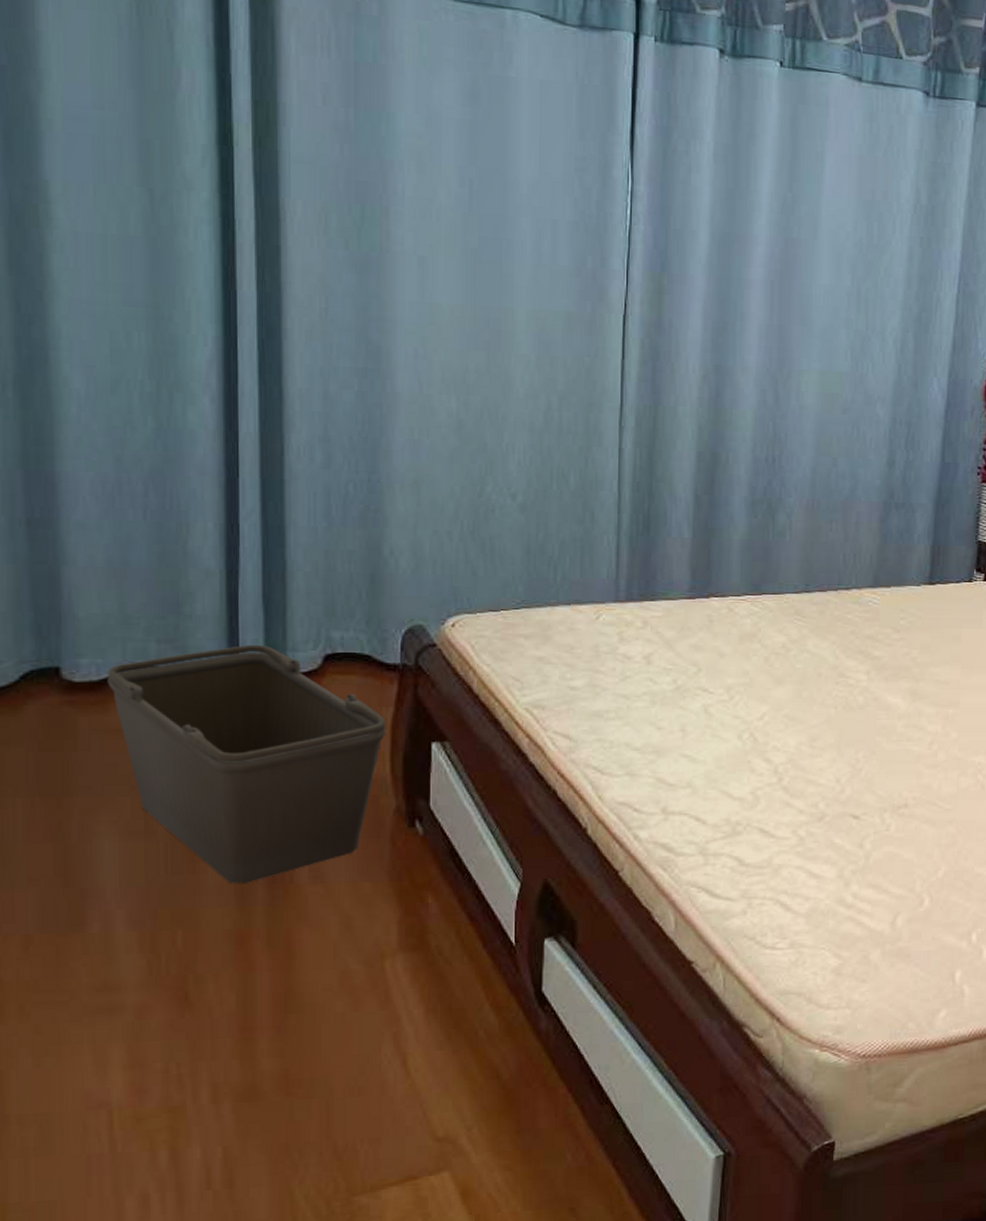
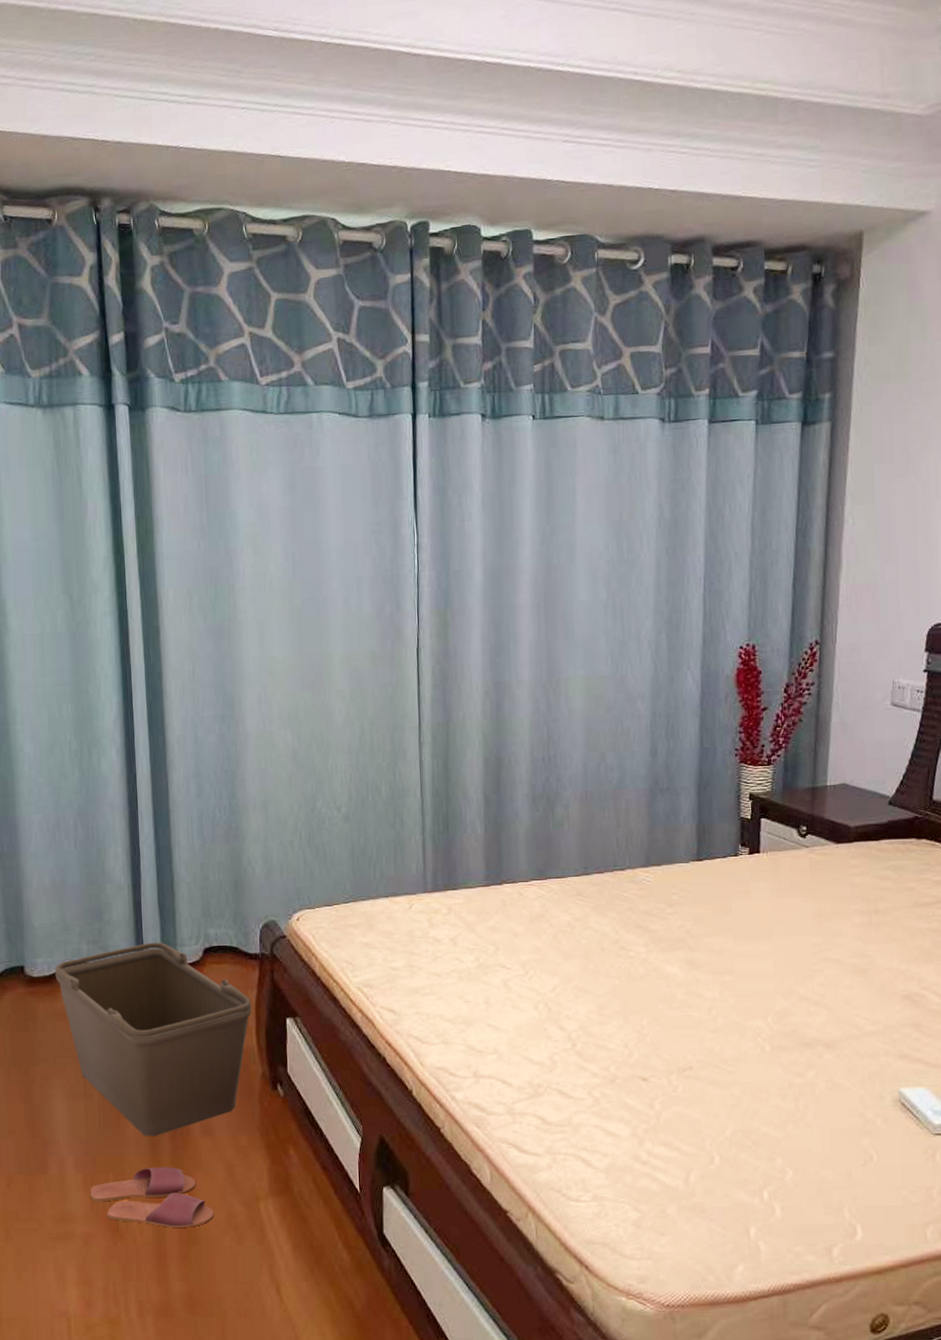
slippers: none [148,920,323,994] -> present [90,1167,214,1228]

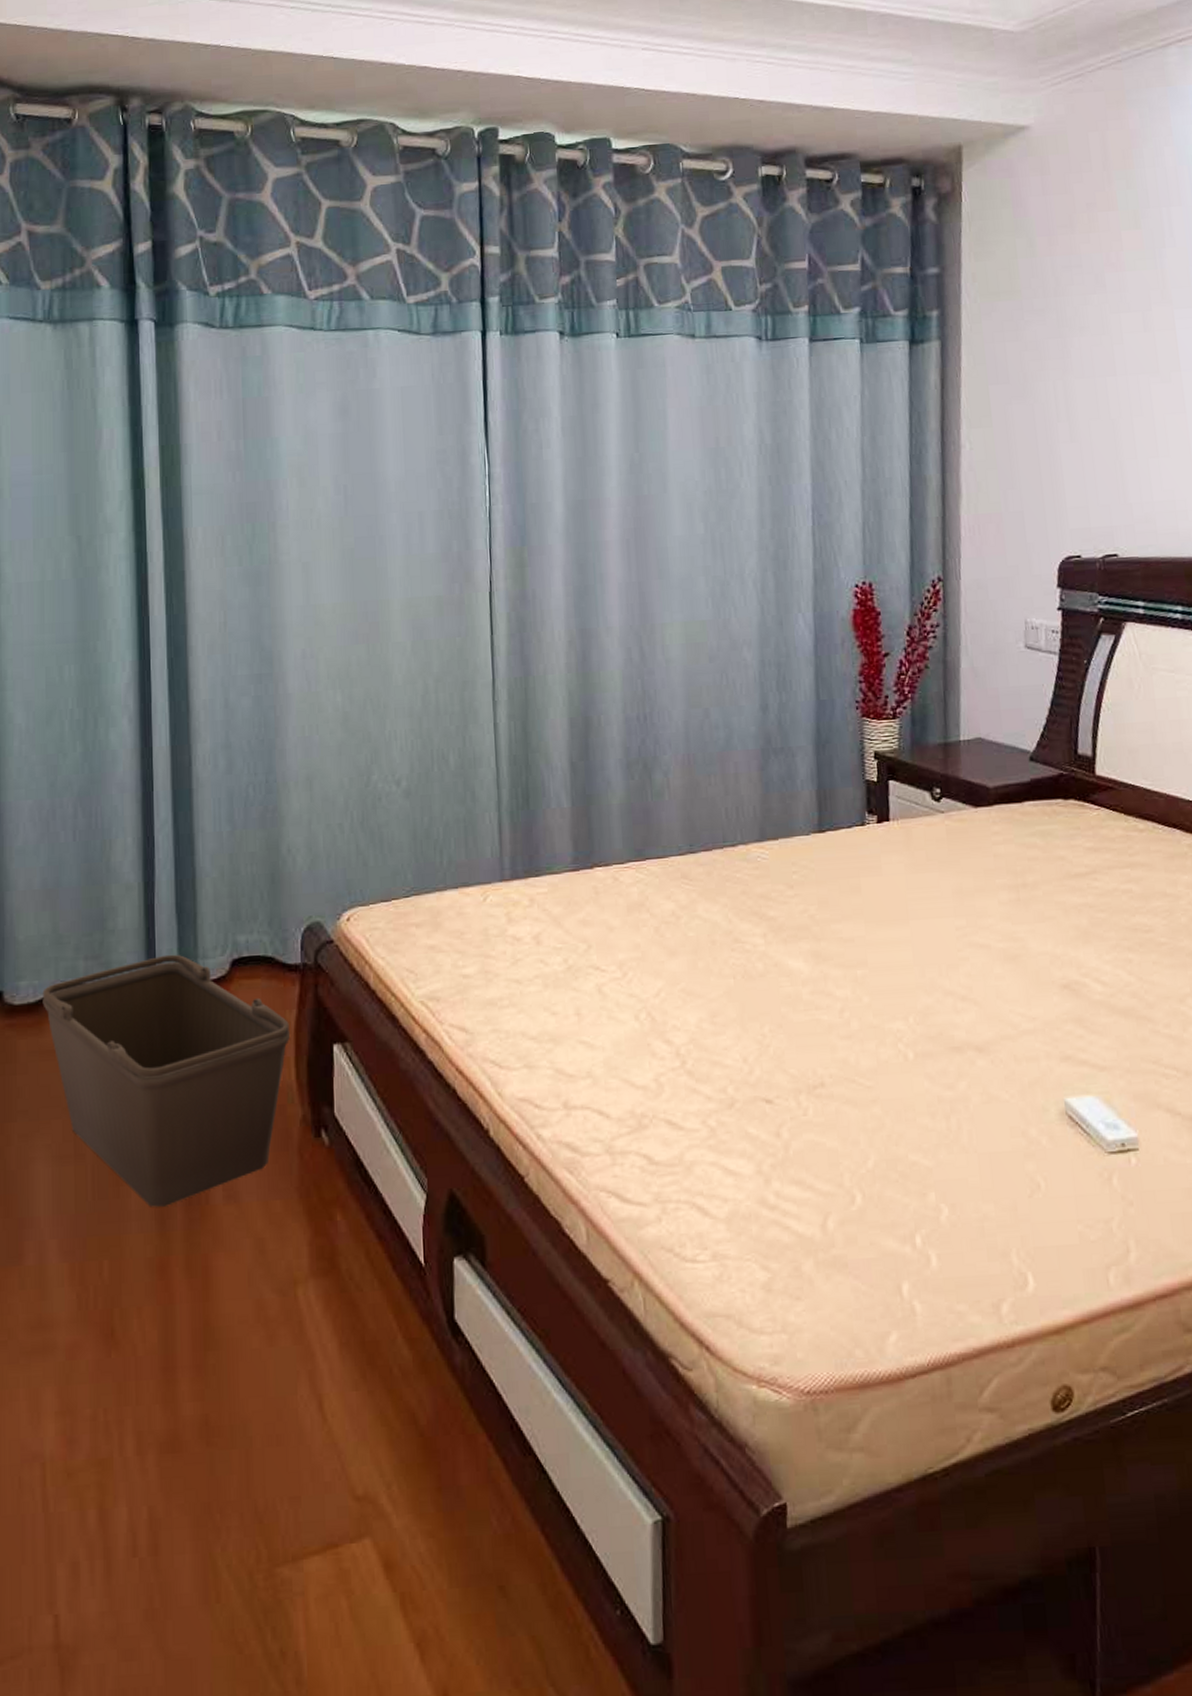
slippers: present [90,1167,214,1228] -> none [77,1246,239,1329]

